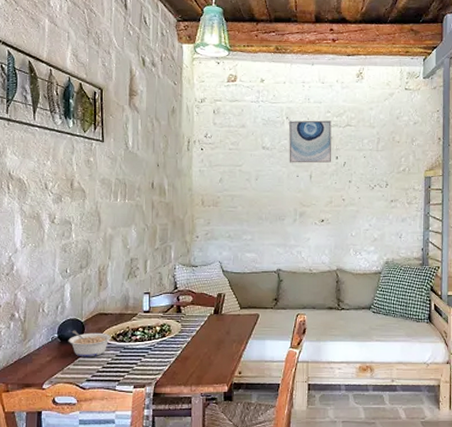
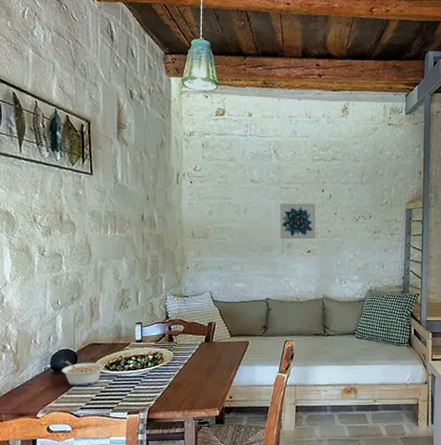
wall art: present [289,120,332,164] -> none [276,154,318,196]
wall art: none [292,170,330,208] -> present [279,203,316,240]

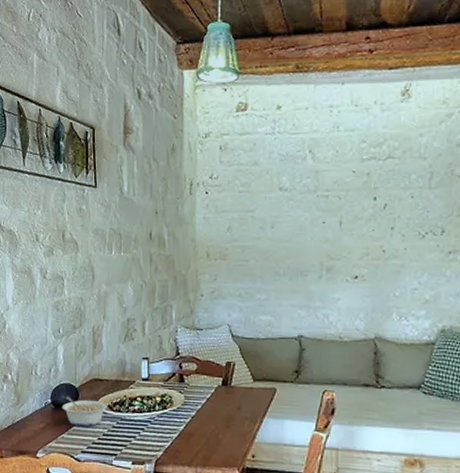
wall art: present [279,203,316,240] -> none [316,215,365,262]

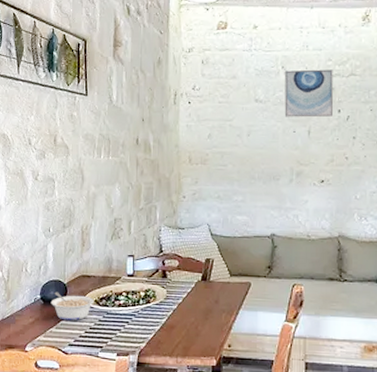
wall art: none [312,152,369,207] -> present [284,69,334,118]

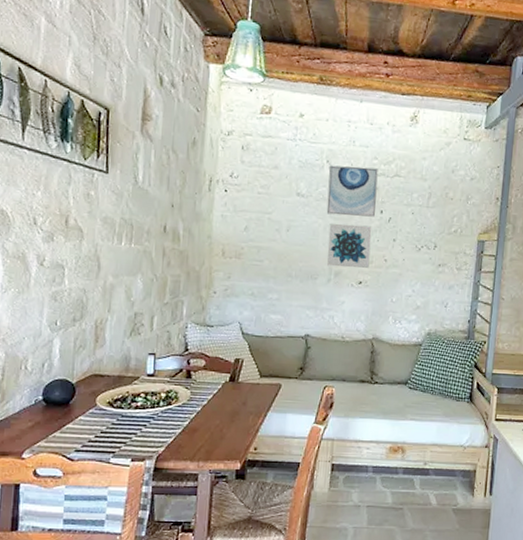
legume: present [50,292,94,321] -> none [55,392,107,425]
wall art: none [287,125,331,167] -> present [327,223,372,268]

